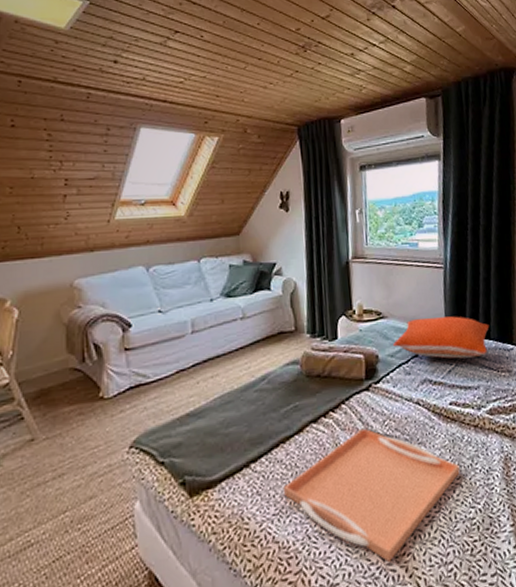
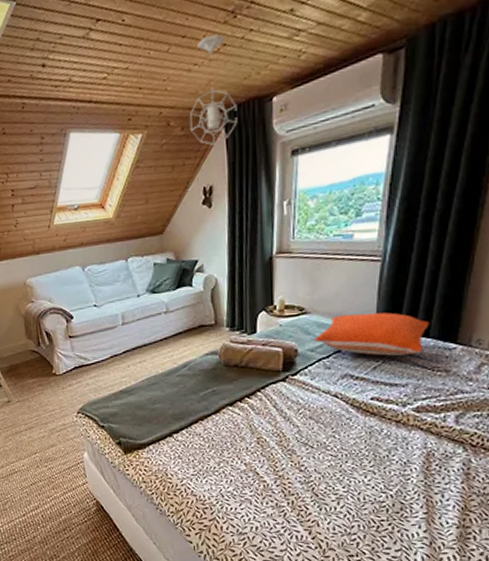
pendant light: none [266,63,311,154] -> present [189,35,238,145]
serving tray: present [282,428,460,562] -> none [200,414,374,524]

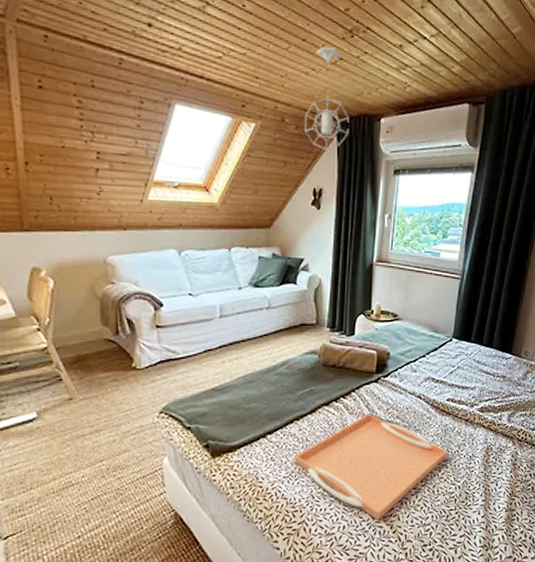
serving tray: none [200,414,374,524] -> present [293,413,447,520]
pillow: present [313,312,430,356] -> none [403,323,493,362]

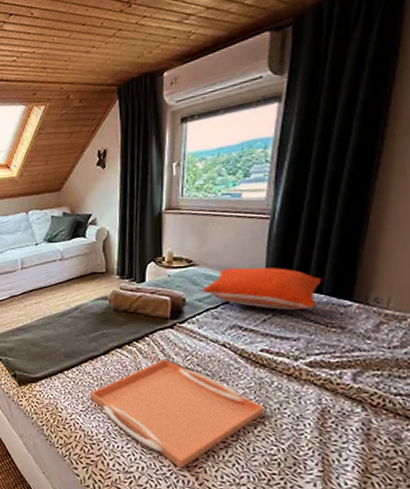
pendant light: present [304,46,349,150] -> none [87,22,131,115]
pillow: none [403,323,493,362] -> present [201,267,322,310]

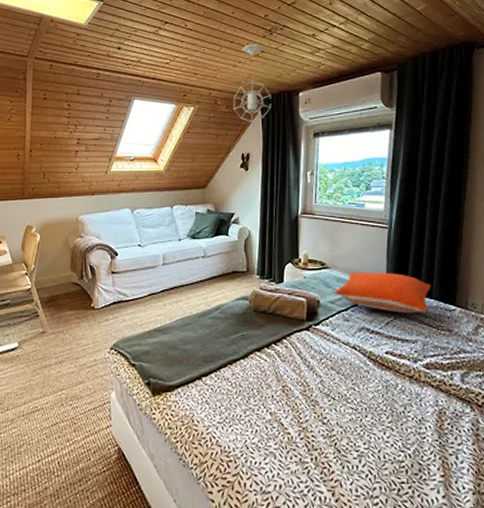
pendant light: none [87,22,131,115] -> present [233,44,271,122]
serving tray: present [89,359,264,468] -> none [227,362,392,483]

